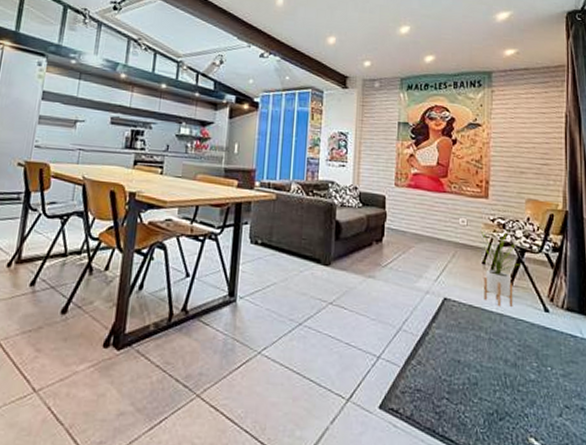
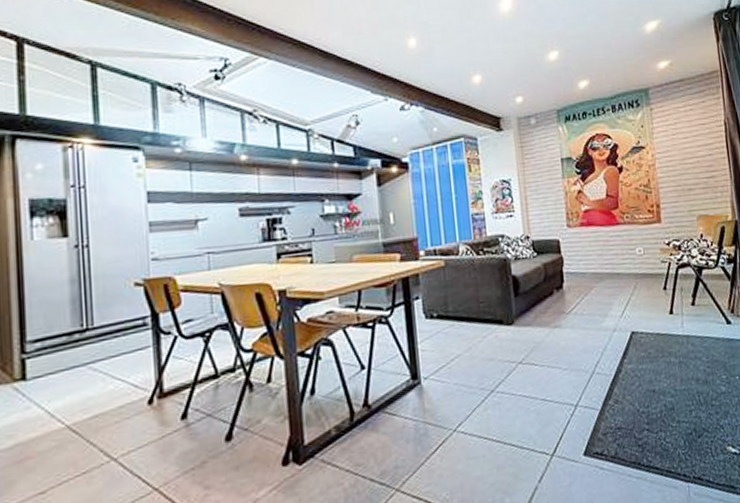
house plant: present [480,227,521,307] -> none [657,250,699,329]

